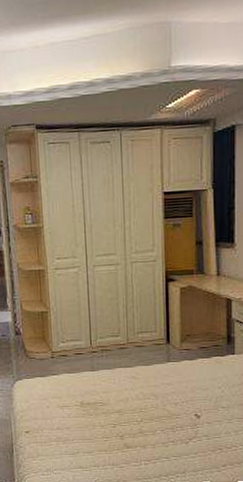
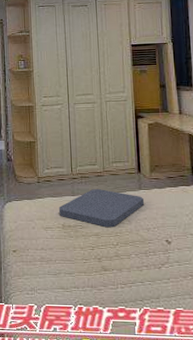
cushion: none [76,362,173,404] -> present [58,188,145,228]

